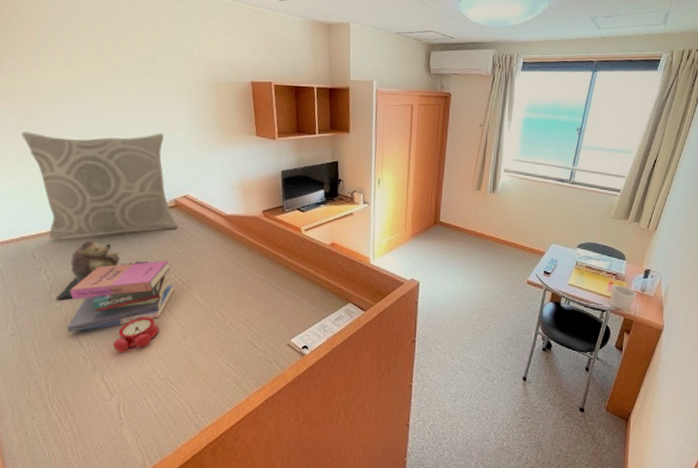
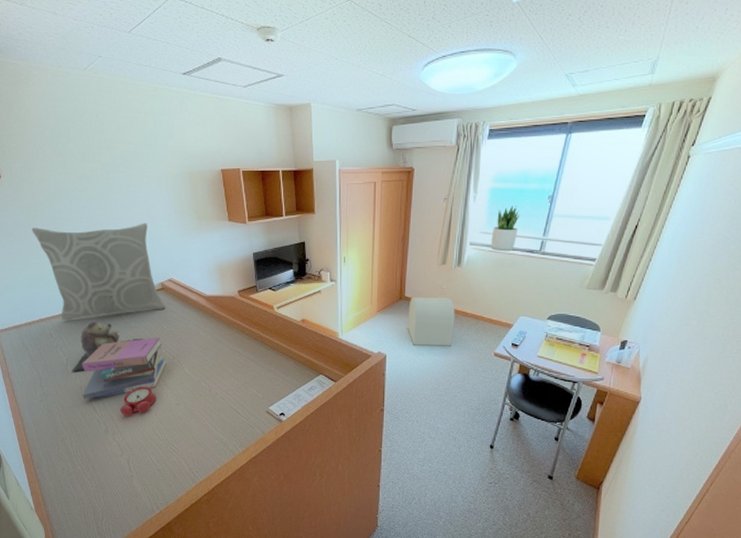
treasure chest: none [441,222,489,274] -> present [407,297,455,346]
planter: none [524,136,551,180] -> present [491,206,520,252]
mug: present [610,284,636,312] -> none [582,355,611,384]

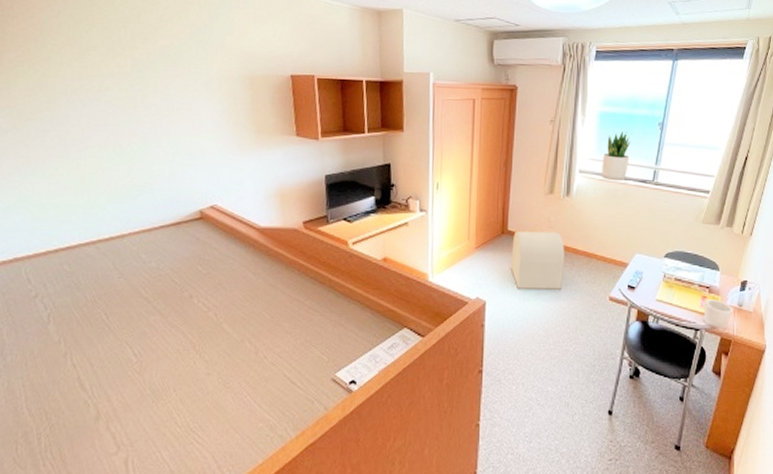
pillow: present [32,223,166,321] -> none [20,134,203,260]
stuffed animal: present [71,320,143,372] -> none [53,259,167,332]
books: present [82,337,167,400] -> none [65,281,198,373]
alarm clock: present [120,385,157,417] -> none [122,347,179,394]
mug: none [582,355,611,384] -> present [703,298,733,331]

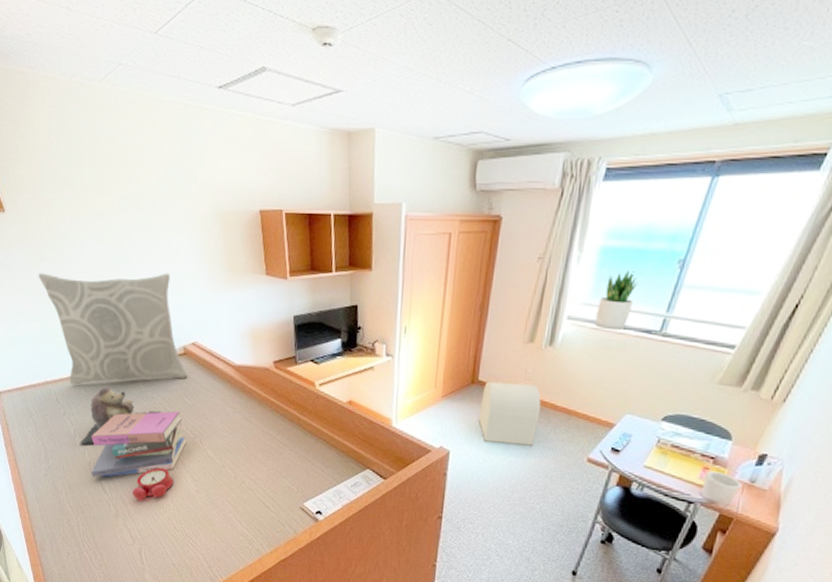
pillow: none [20,134,203,260] -> present [38,273,188,385]
stuffed animal: none [53,259,167,332] -> present [79,386,161,445]
books: none [65,281,198,373] -> present [91,411,187,478]
alarm clock: none [122,347,179,394] -> present [133,466,174,501]

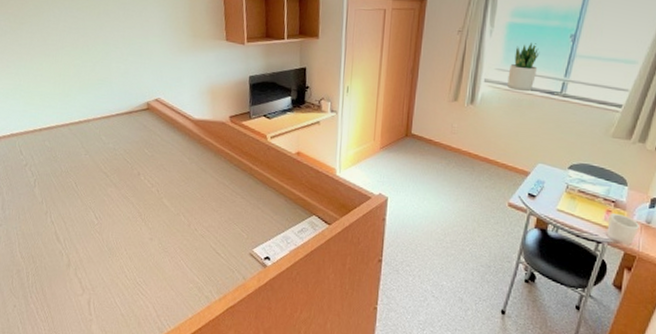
pillow: present [38,273,188,385] -> none [15,35,149,137]
stuffed animal: present [79,386,161,445] -> none [38,138,121,195]
books: present [91,411,187,478] -> none [46,161,144,228]
alarm clock: present [133,466,174,501] -> none [86,215,129,250]
treasure chest: present [478,381,542,446] -> none [412,135,466,192]

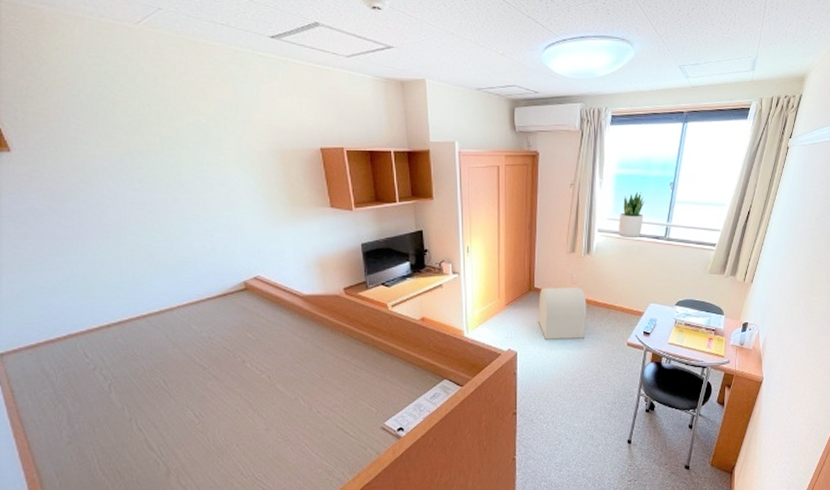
treasure chest: none [412,135,466,192] -> present [538,287,587,340]
mug: present [606,212,639,246] -> none [710,339,735,367]

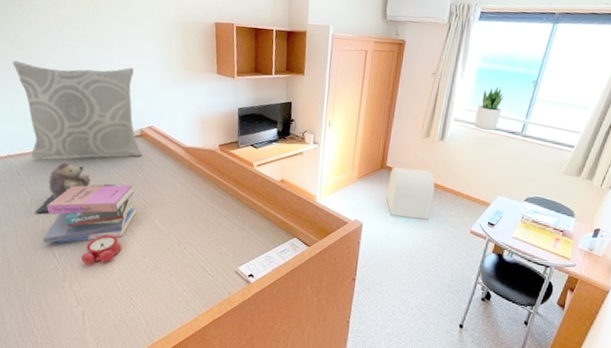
pillow: none [57,209,250,335] -> present [12,61,143,159]
stuffed animal: none [116,332,220,400] -> present [34,161,115,214]
books: none [132,348,252,436] -> present [43,184,137,244]
alarm clock: none [188,408,239,452] -> present [81,234,122,266]

